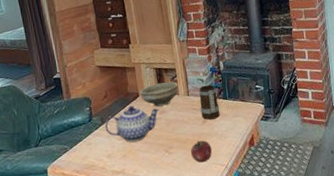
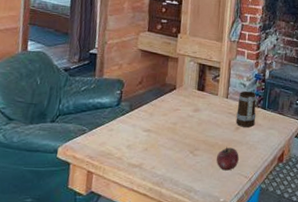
teapot: present [105,105,159,143] -> none [132,97,194,137]
bowl: present [140,81,179,107] -> none [178,79,219,104]

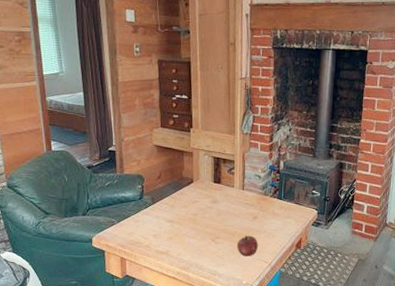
mug: present [235,91,256,128] -> none [253,182,273,217]

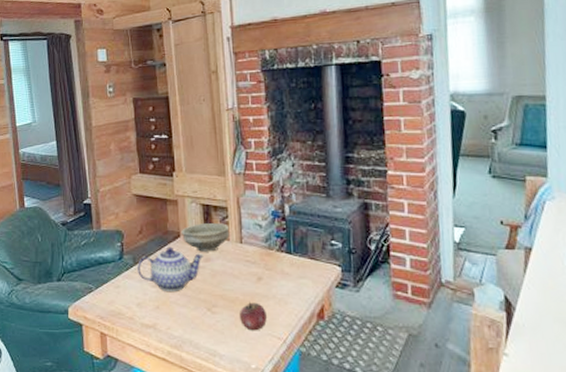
teapot: none [155,190,212,227] -> present [137,246,204,293]
bowl: none [195,172,235,196] -> present [182,223,230,252]

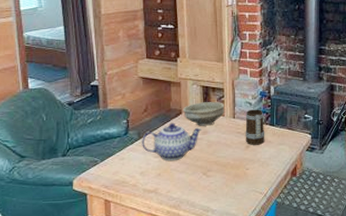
apple: present [239,301,267,331] -> none [229,165,252,189]
mug: none [255,233,281,277] -> present [245,109,265,145]

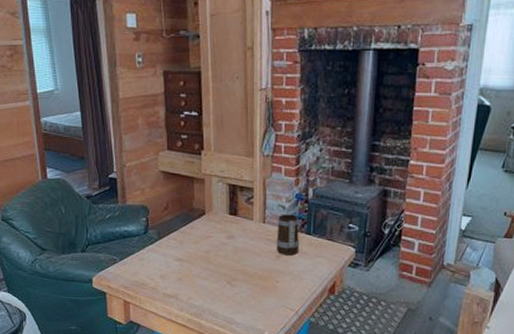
teapot: present [142,122,202,161] -> none [162,223,227,266]
bowl: present [183,102,225,126] -> none [207,202,254,230]

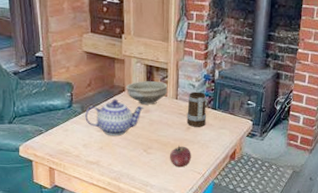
teapot: none [162,223,227,266] -> present [85,99,144,136]
bowl: none [207,202,254,230] -> present [126,81,168,105]
apple: none [256,276,282,303] -> present [169,145,191,168]

